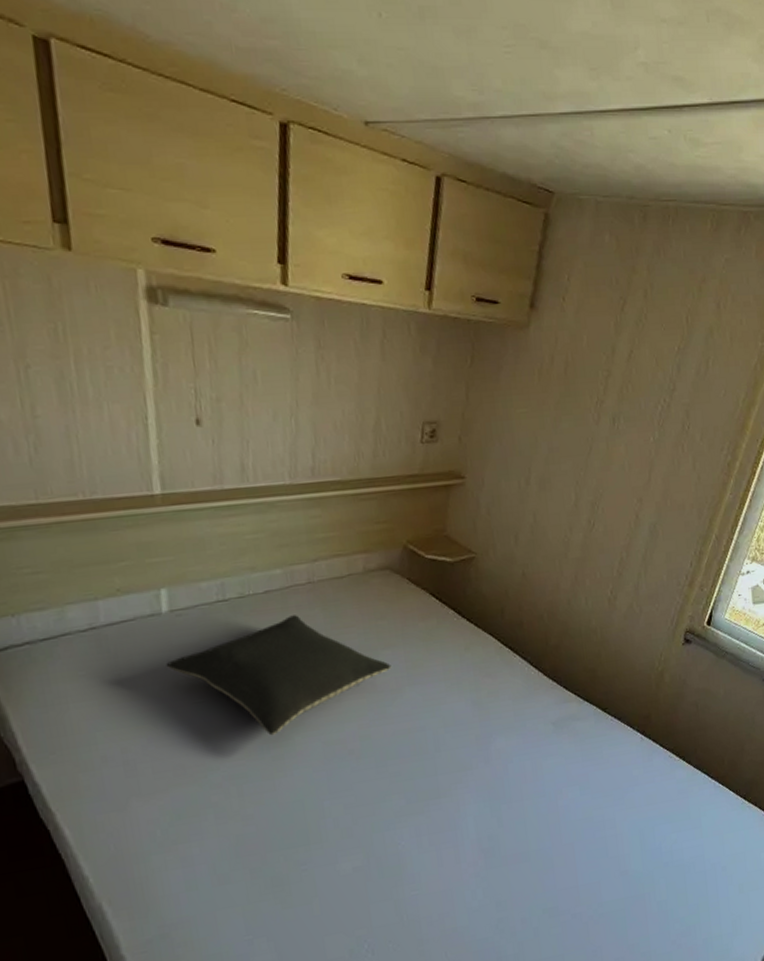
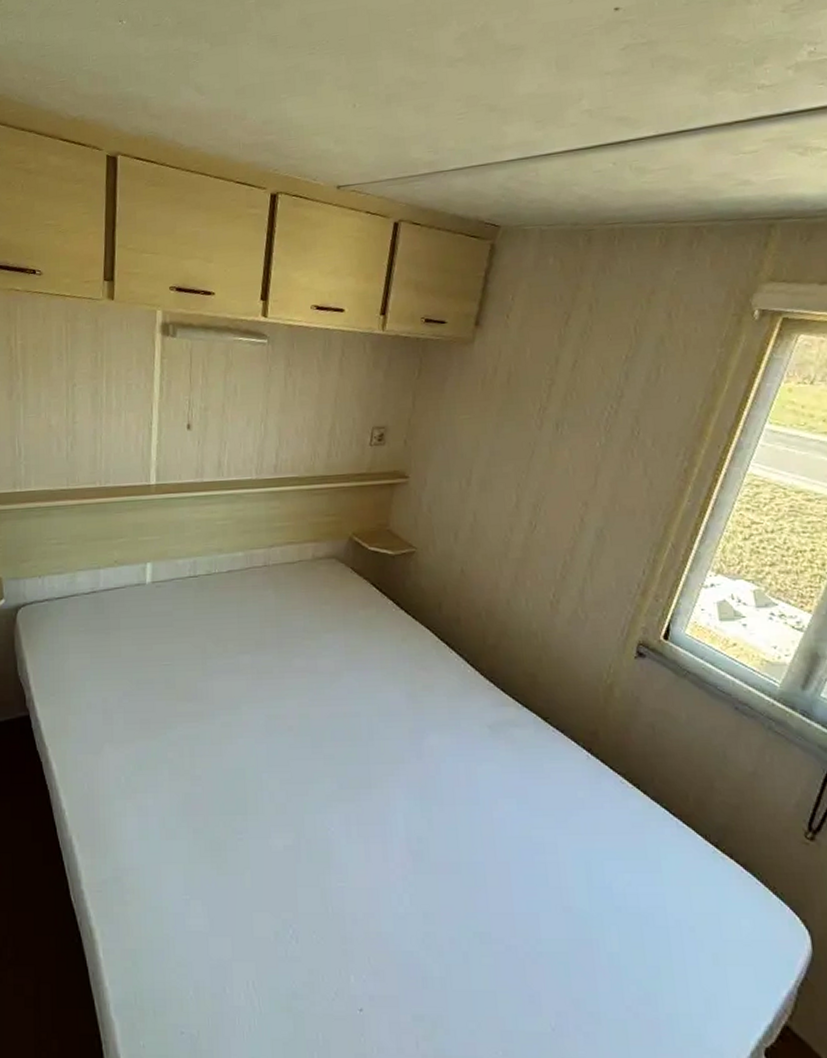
pillow: present [165,615,392,736] -> none [144,594,332,703]

